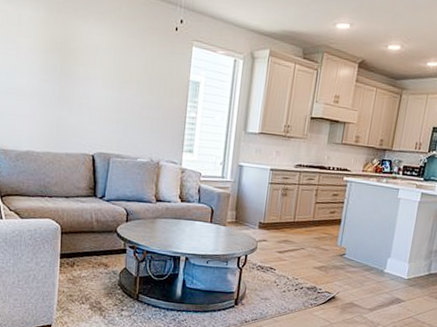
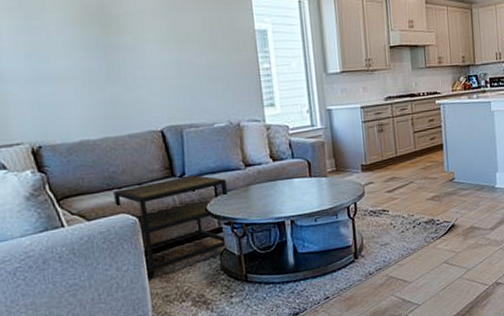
side table: none [44,198,138,279] -> present [113,174,229,280]

